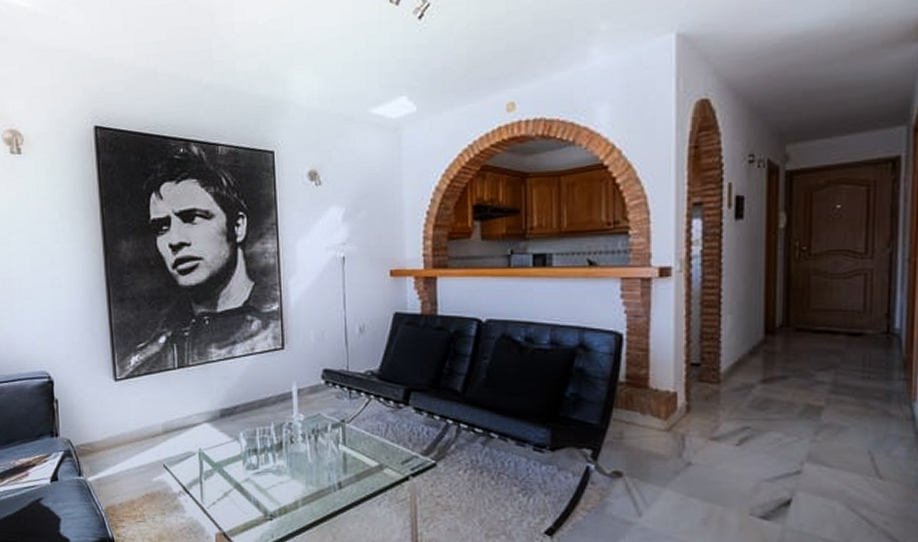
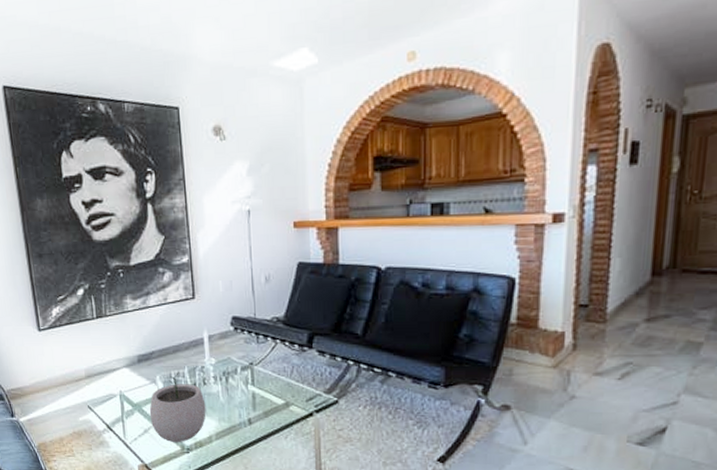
plant pot: none [230,428,293,508] -> present [149,371,206,442]

